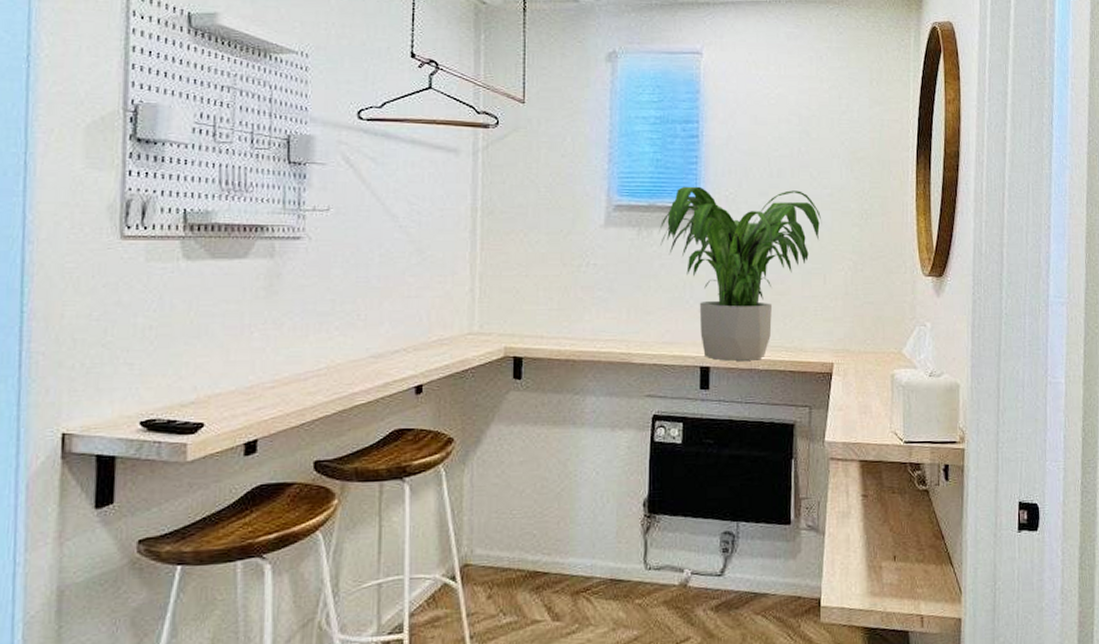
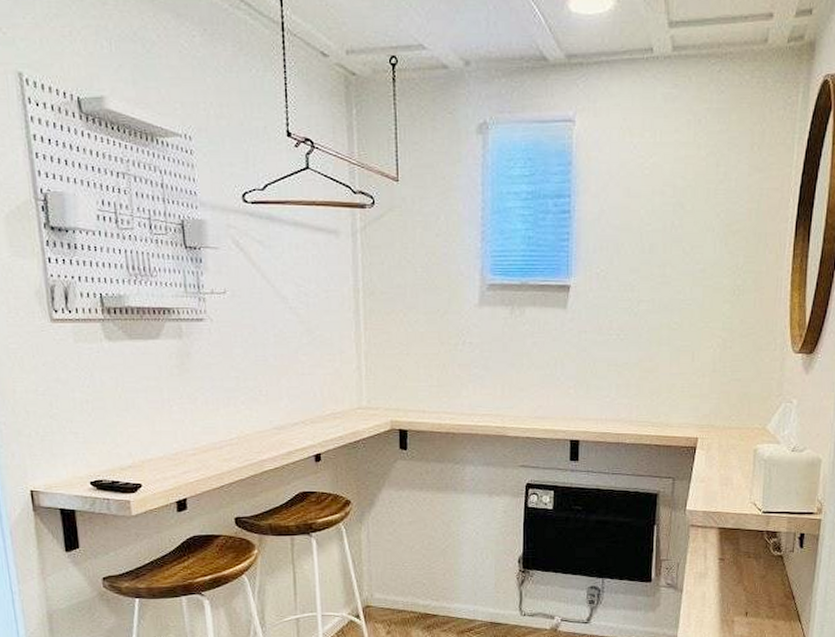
potted plant: present [659,186,822,361] -> none [531,264,693,435]

